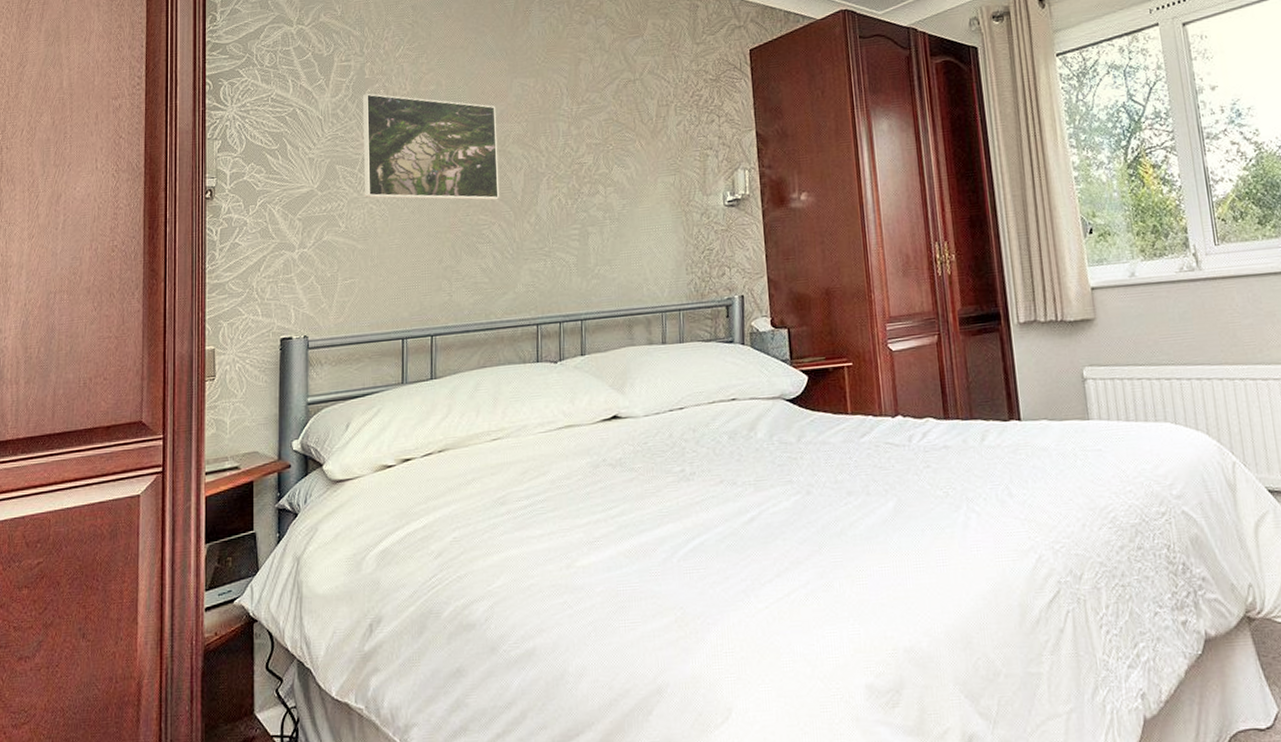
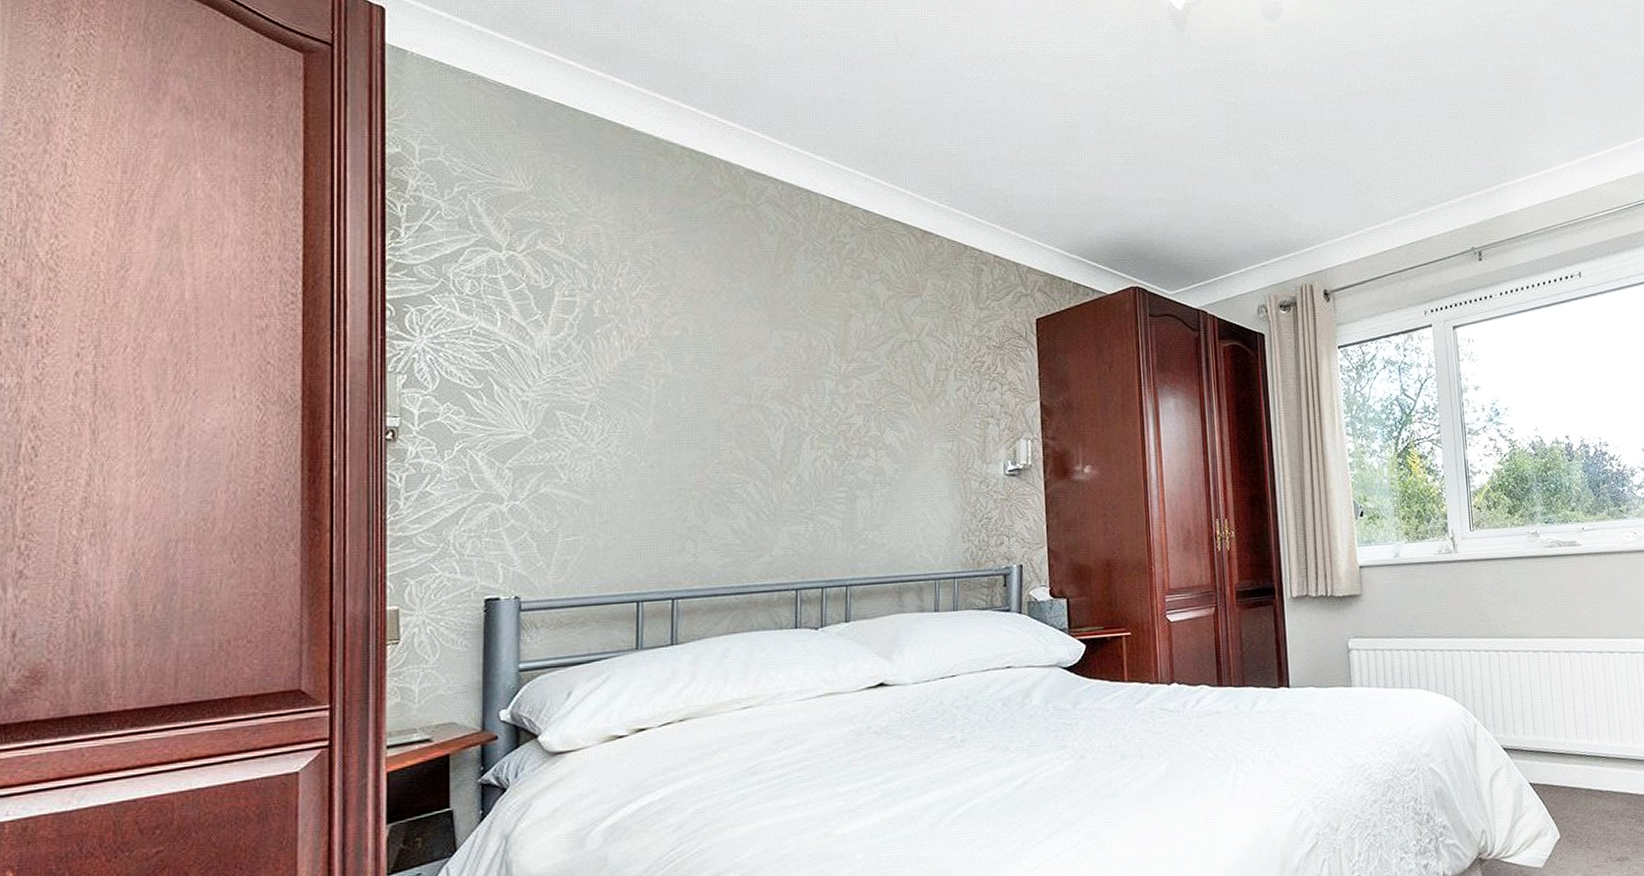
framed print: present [363,93,500,201] -> none [591,333,756,458]

